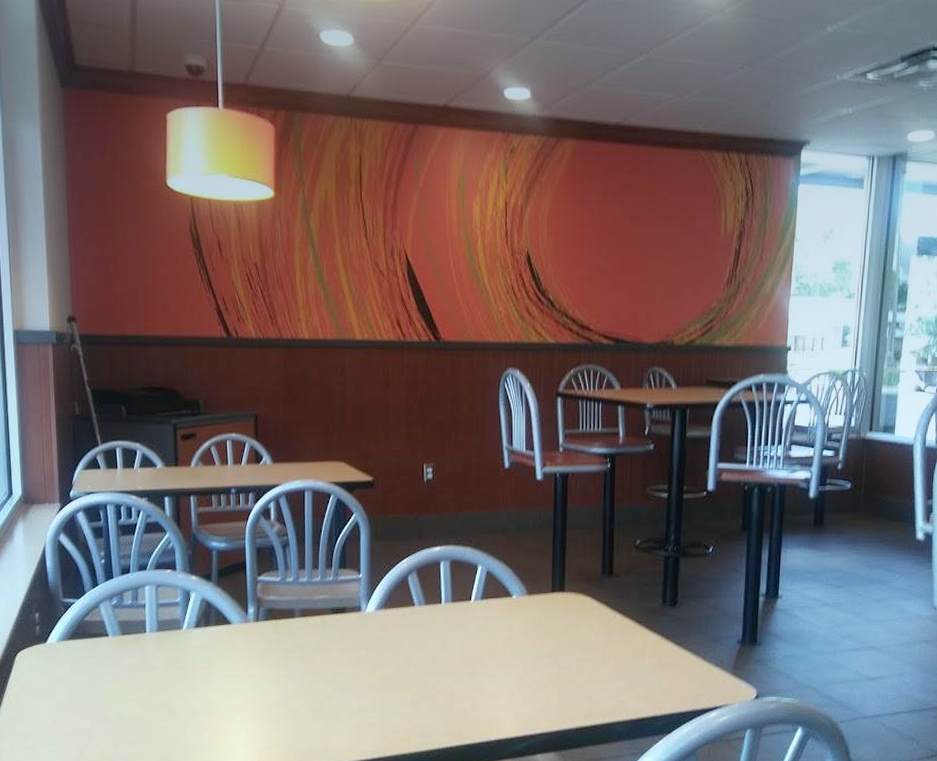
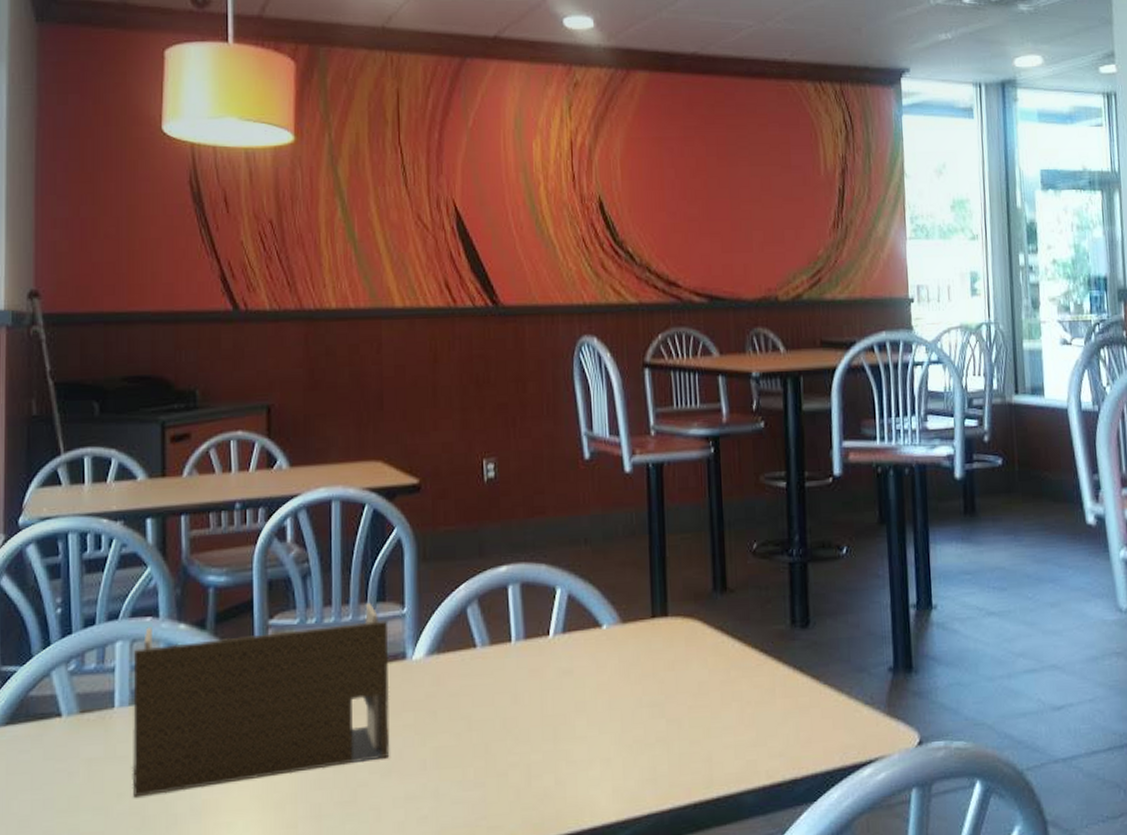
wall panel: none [158,568,349,696] -> present [132,602,390,798]

